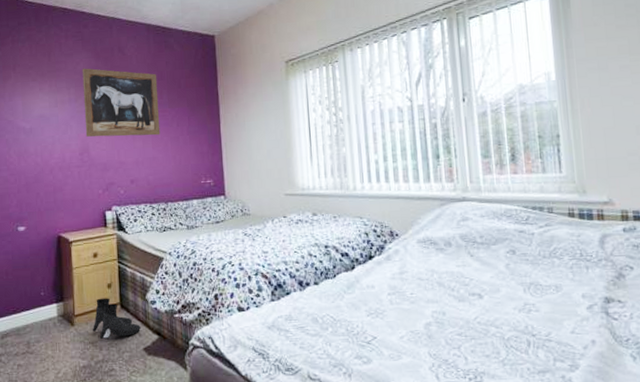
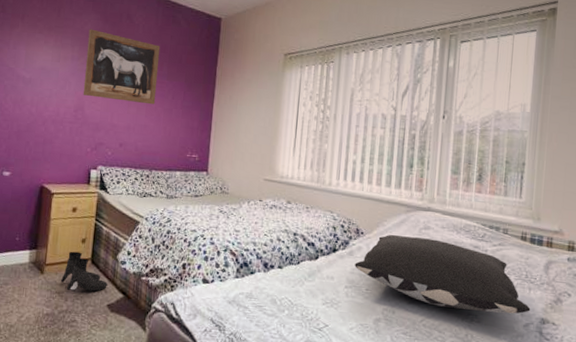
pillow: none [394,230,592,301] -> present [355,234,531,314]

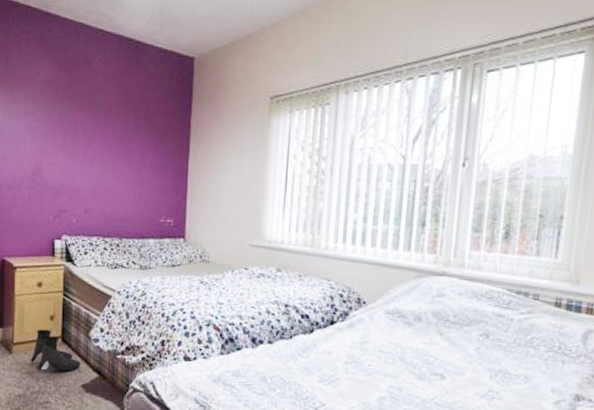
wall art: present [83,29,161,105] -> none [40,78,125,164]
pillow: present [355,234,531,314] -> none [355,303,563,391]

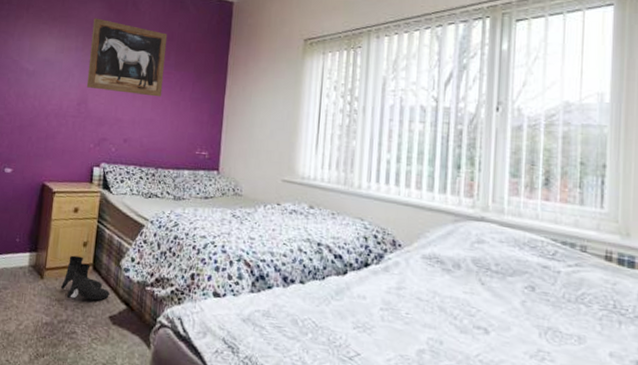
wall art: none [40,78,125,164] -> present [86,18,168,97]

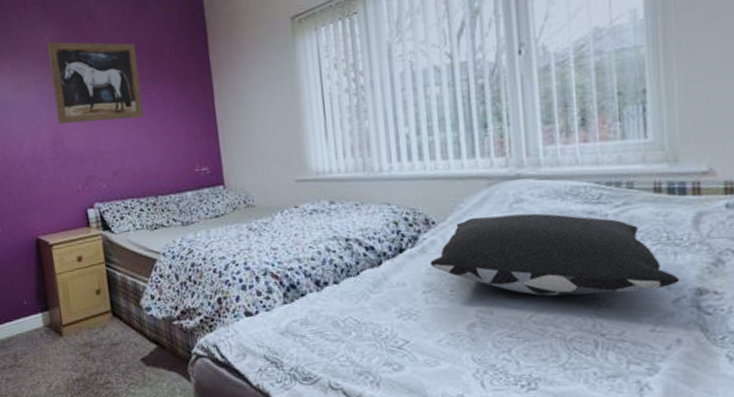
boots: present [61,255,110,301] -> none [83,305,136,350]
pillow: none [391,248,622,354] -> present [430,213,680,296]

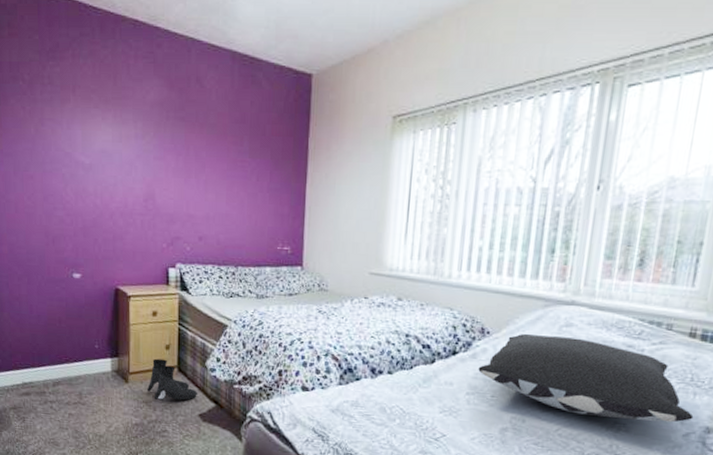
wall art: present [47,41,144,124] -> none [152,98,239,189]
boots: none [83,305,136,350] -> present [147,358,197,401]

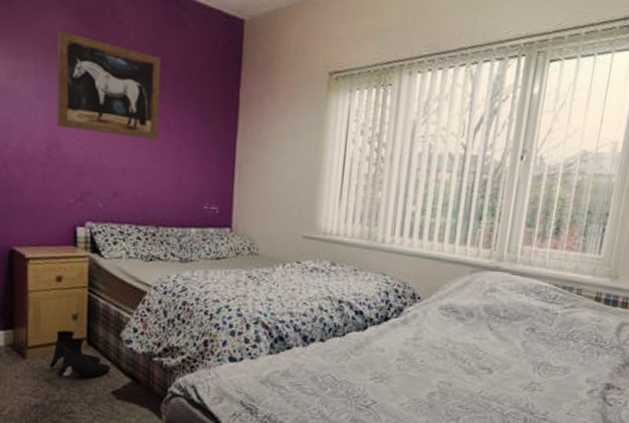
wall art: none [152,98,239,189] -> present [56,30,162,140]
pillow: present [478,333,694,423] -> none [409,298,597,381]

